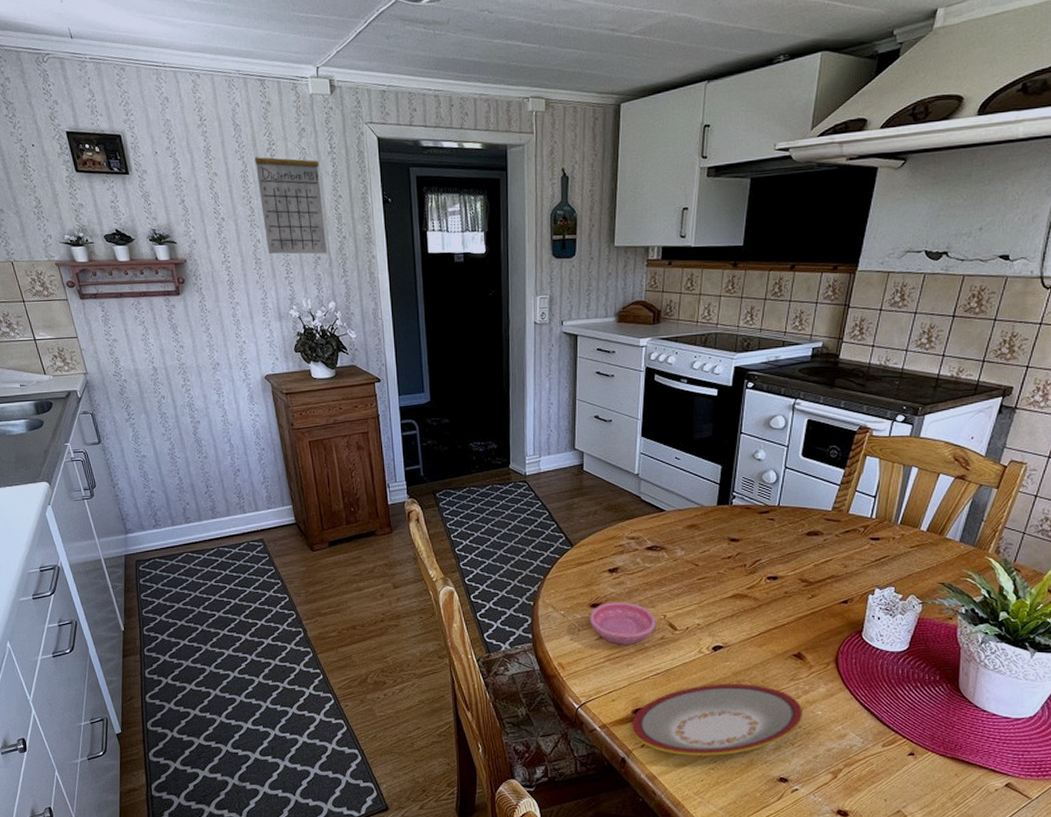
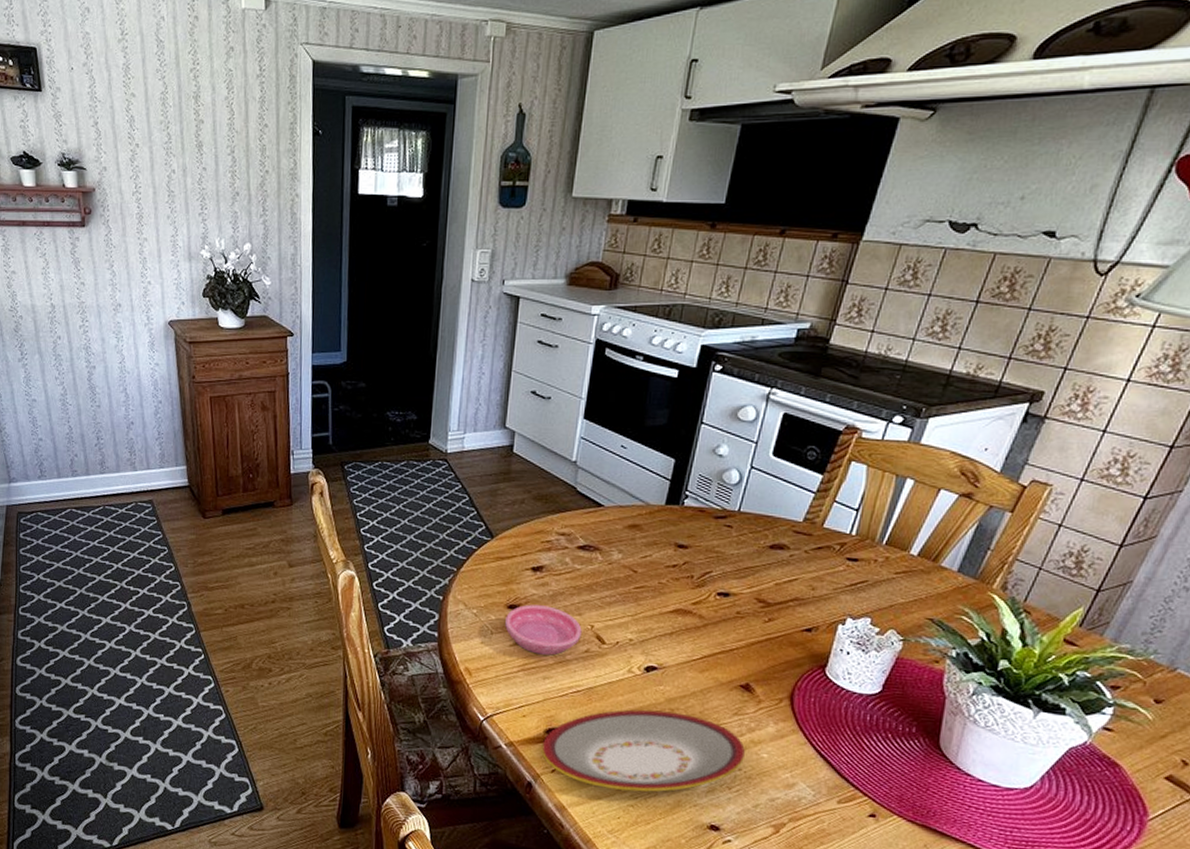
calendar: present [254,137,328,255] -> none [176,57,248,189]

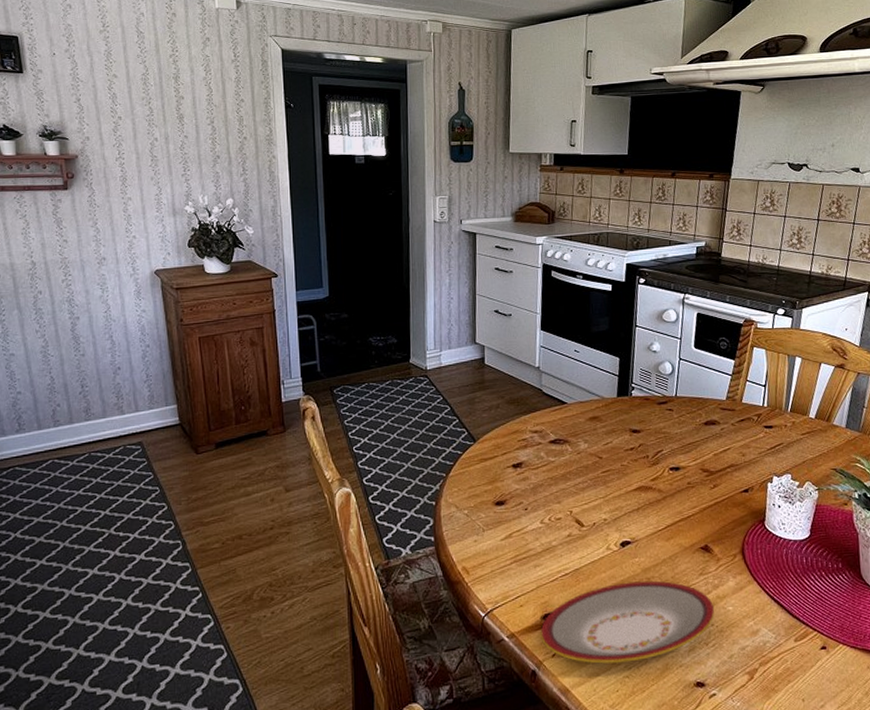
saucer: present [505,604,582,656] -> none [494,498,563,545]

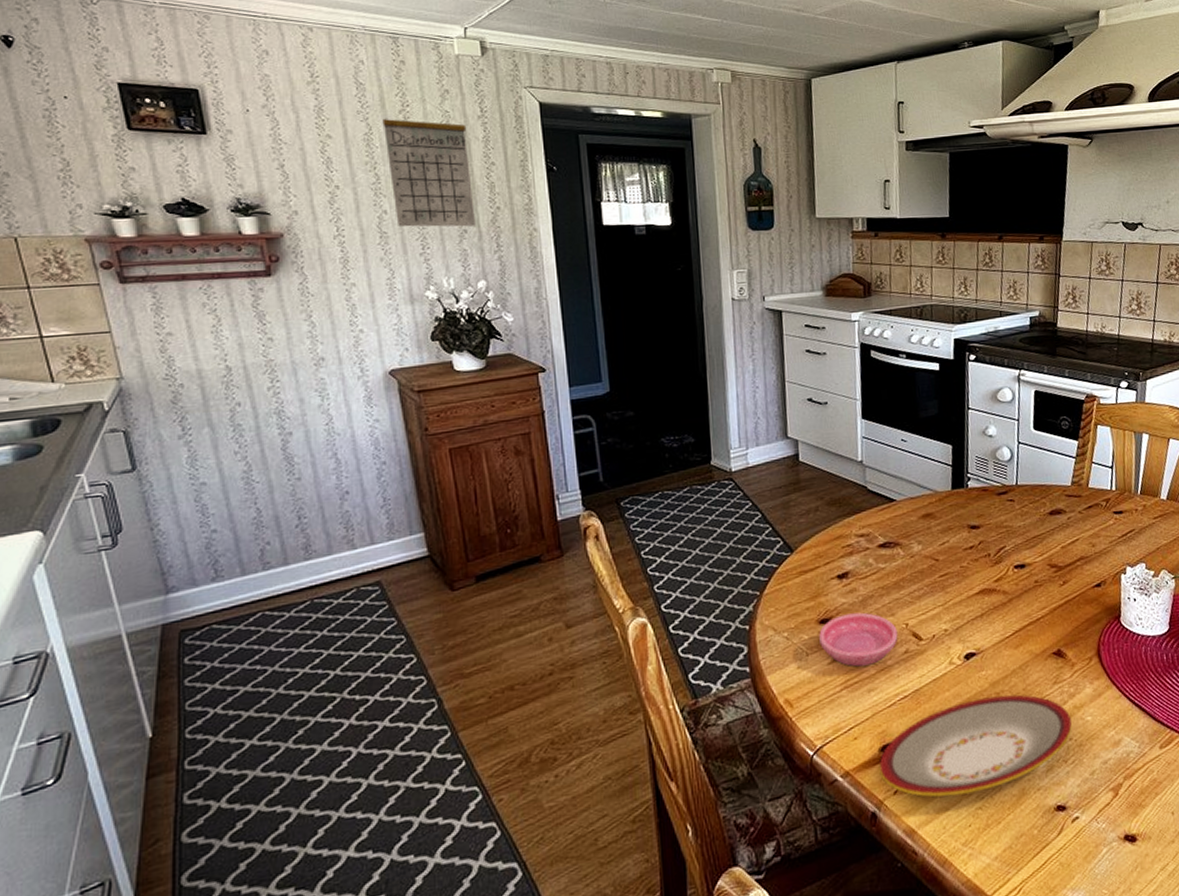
calendar: none [157,45,228,153] -> present [382,99,477,227]
saucer: none [494,498,563,545] -> present [819,612,898,667]

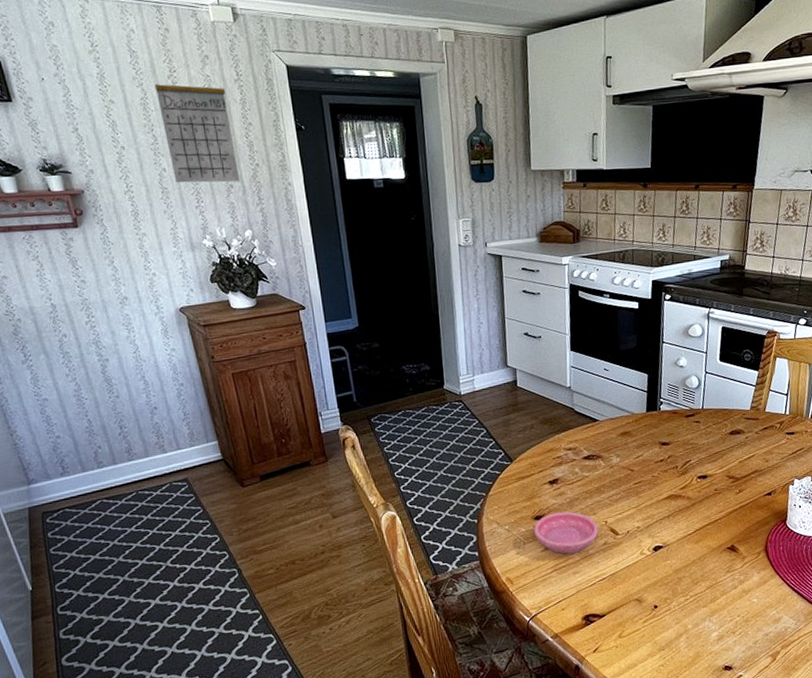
plate: present [879,694,1072,797] -> none [581,580,740,656]

